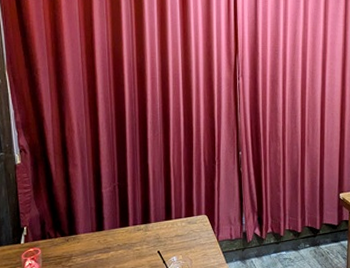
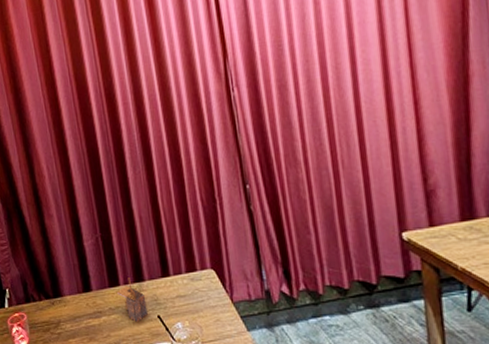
architectural model: none [126,220,150,256] -> present [117,278,148,322]

